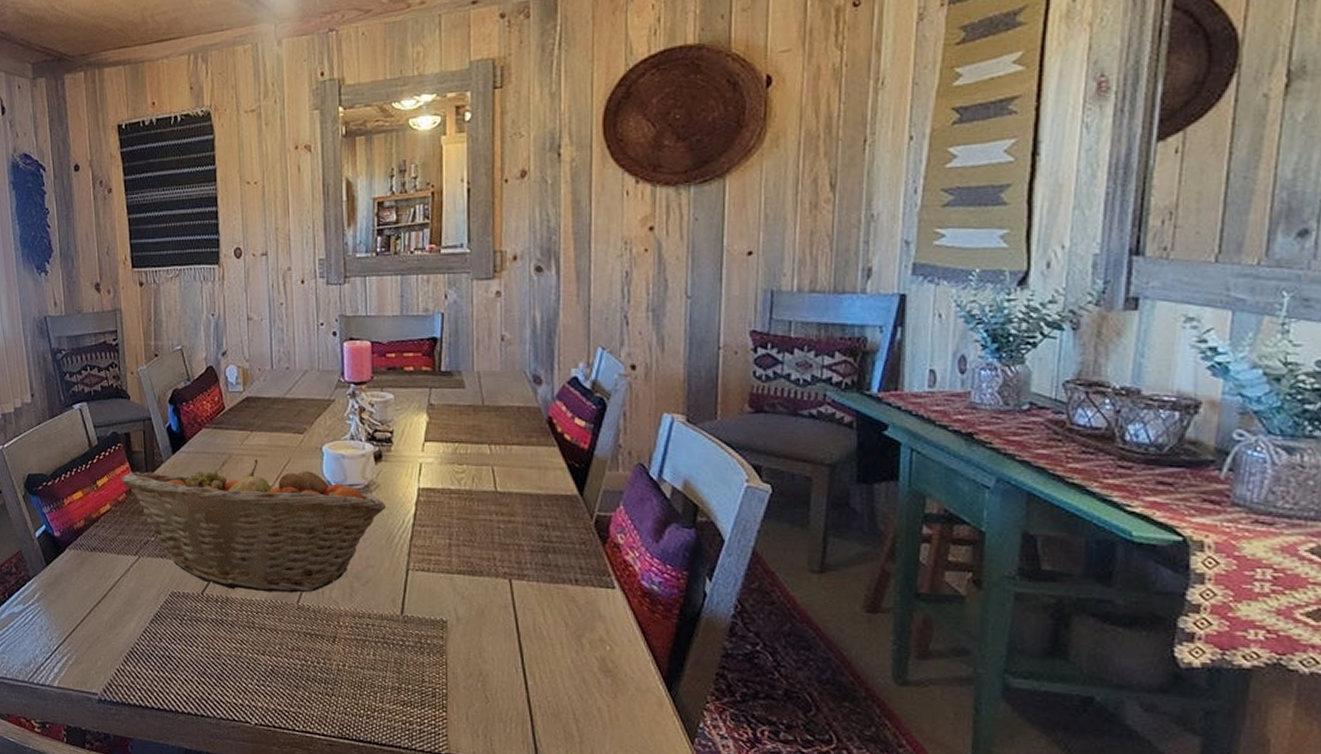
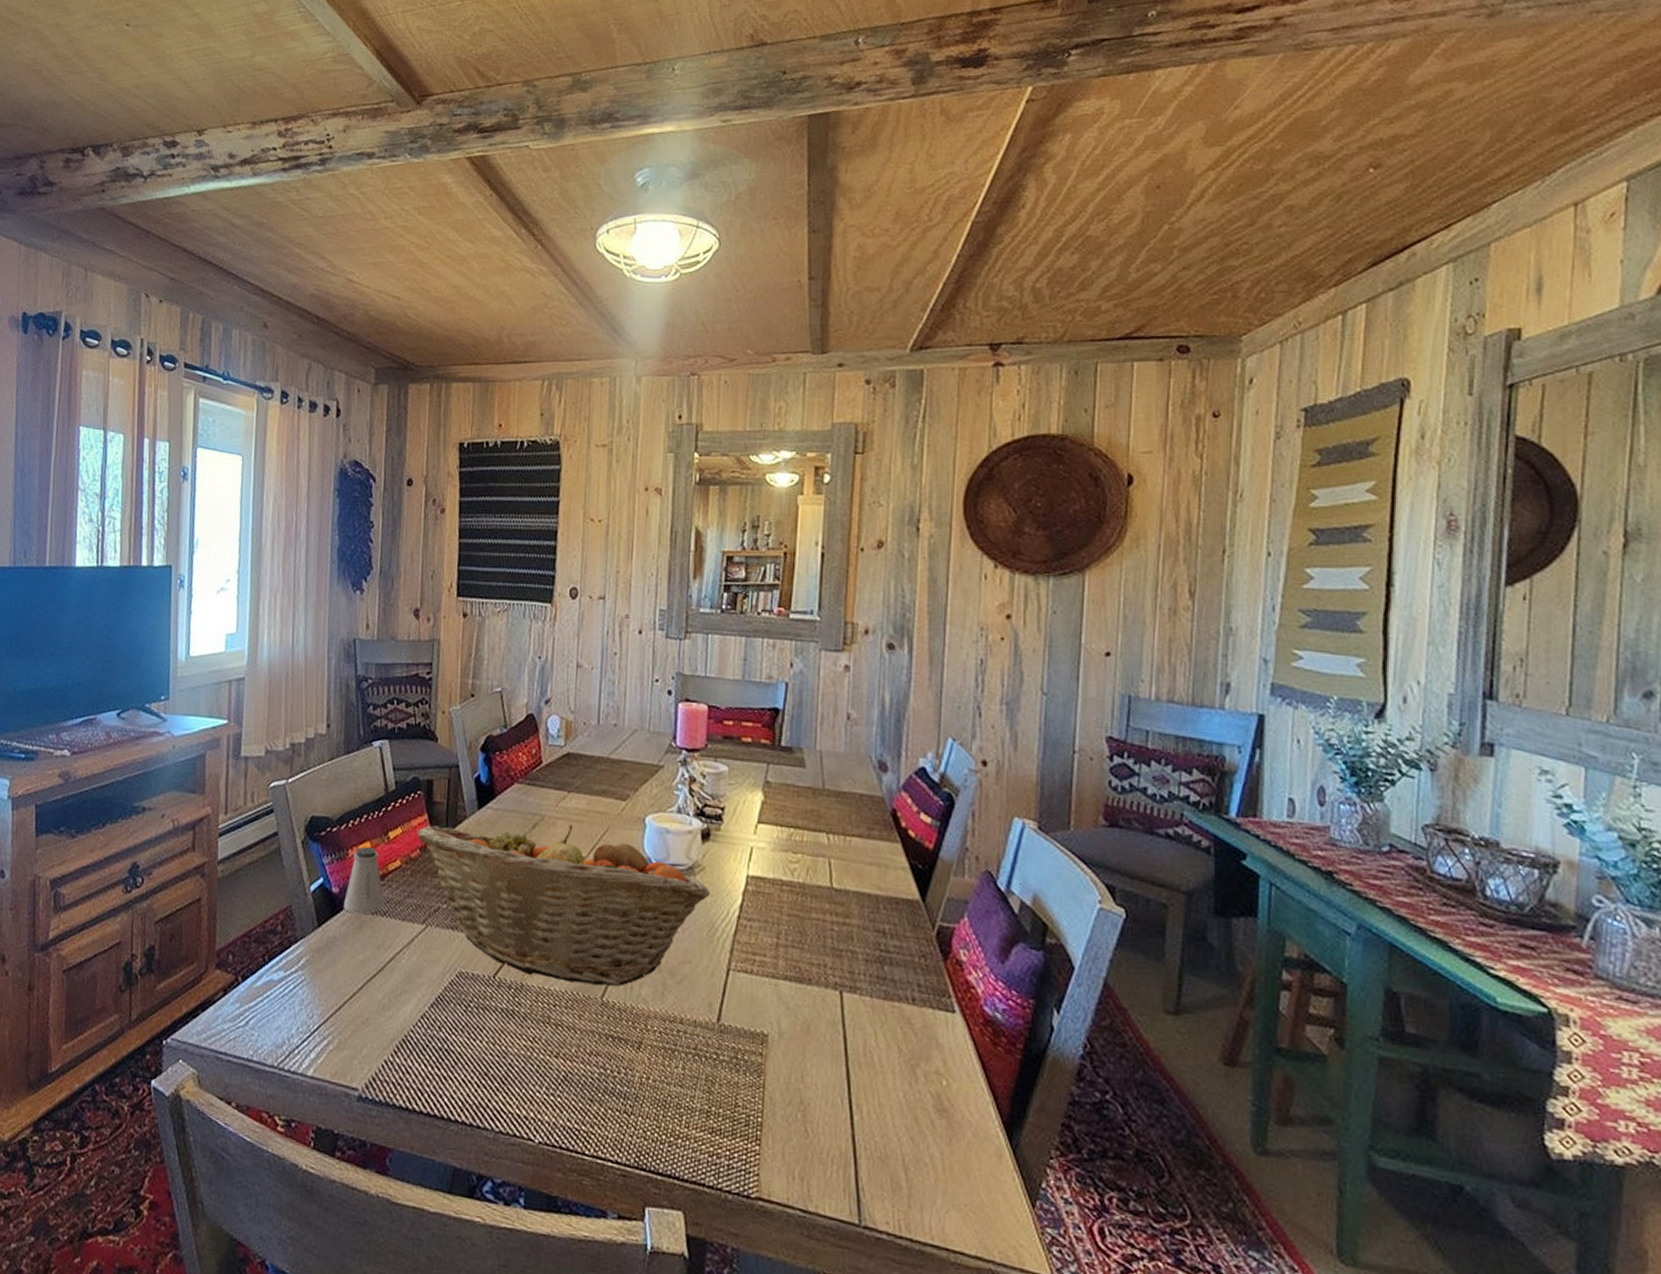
saltshaker: none [65,495,100,552] -> present [343,846,384,915]

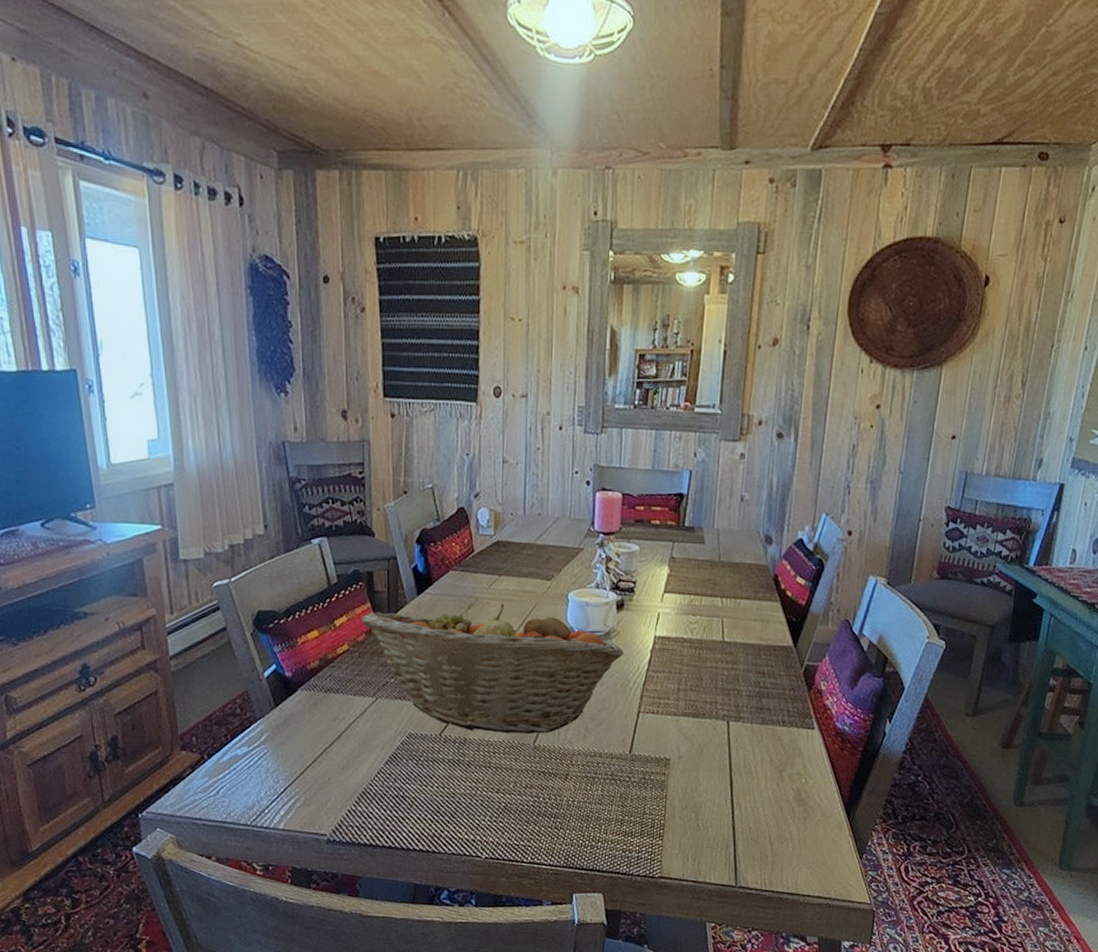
saltshaker: present [343,846,384,915] -> none [297,634,336,693]

